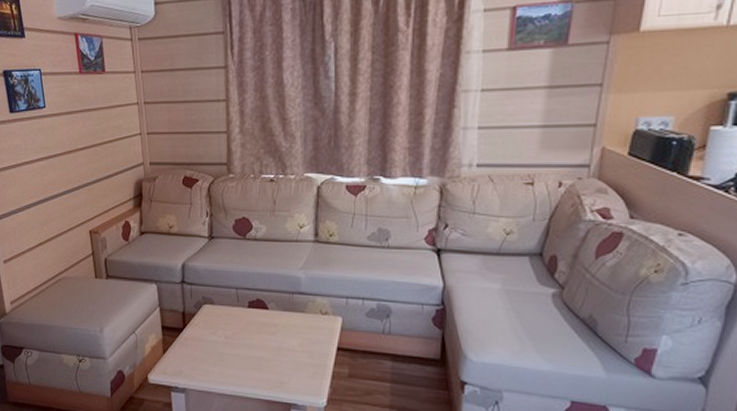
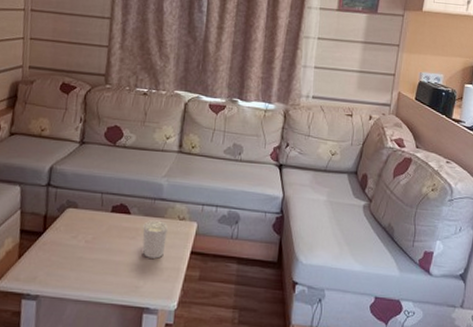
candle holder: none [283,315,309,355] -> present [142,220,168,259]

